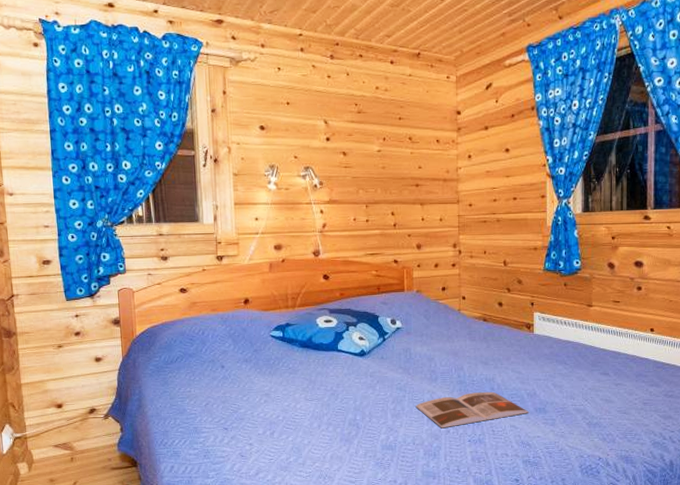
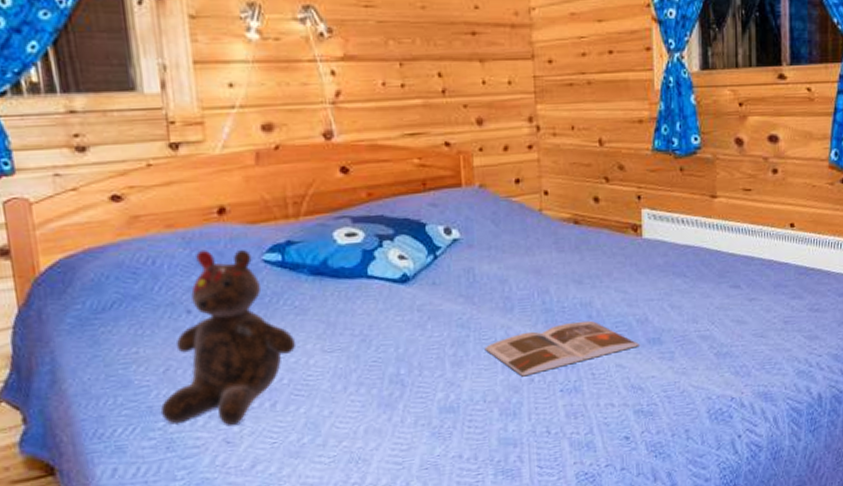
teddy bear: none [202,326,289,444] -> present [160,249,297,425]

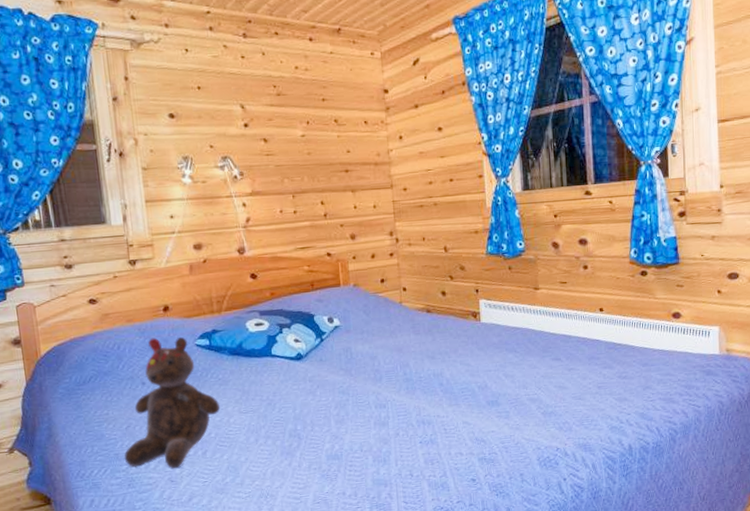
magazine: present [484,320,641,377] -> none [360,387,482,432]

